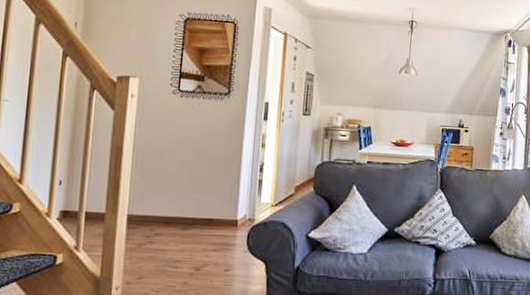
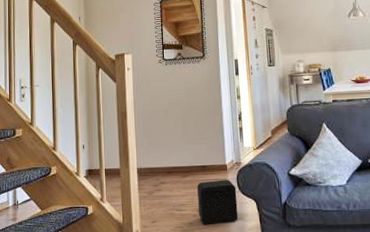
air purifier: none [196,236,245,287] -> present [197,179,238,226]

